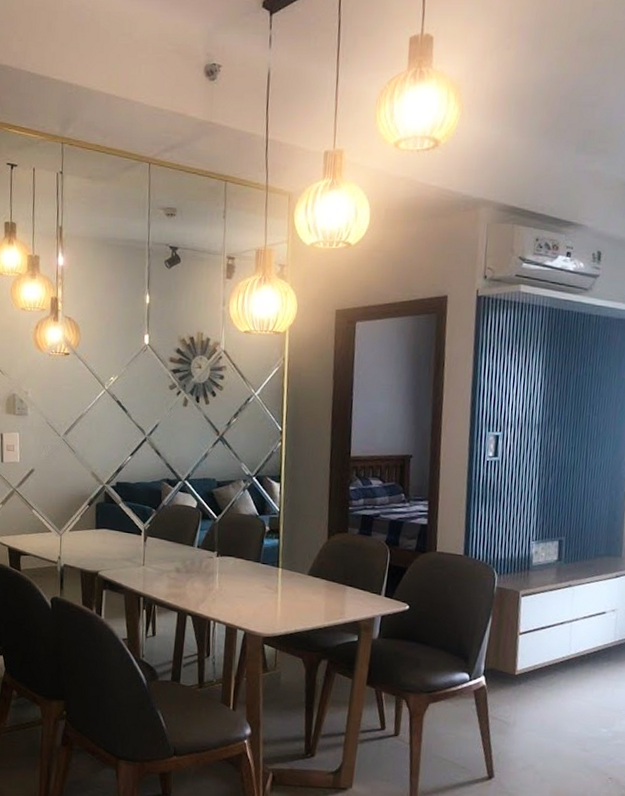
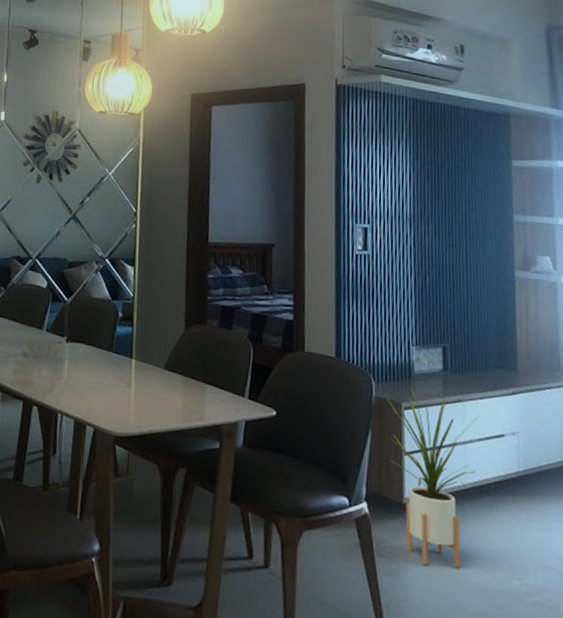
house plant: none [505,578,584,723] -> present [387,388,478,569]

